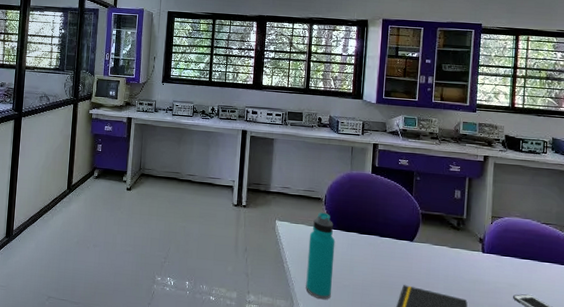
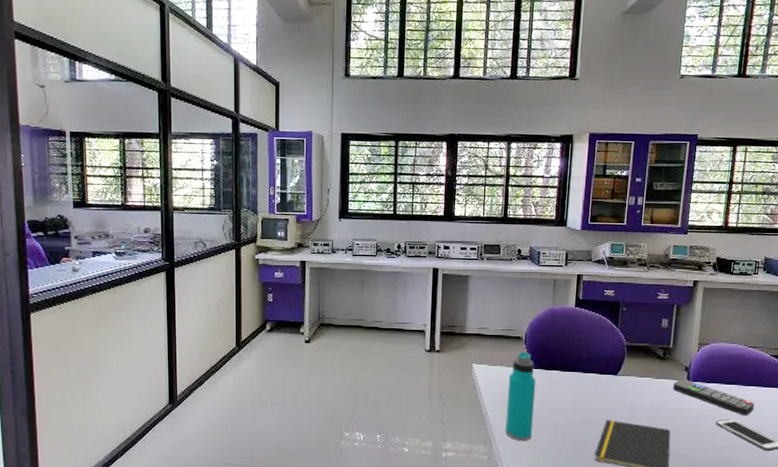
remote control: none [468,249,552,293] -> present [673,378,755,416]

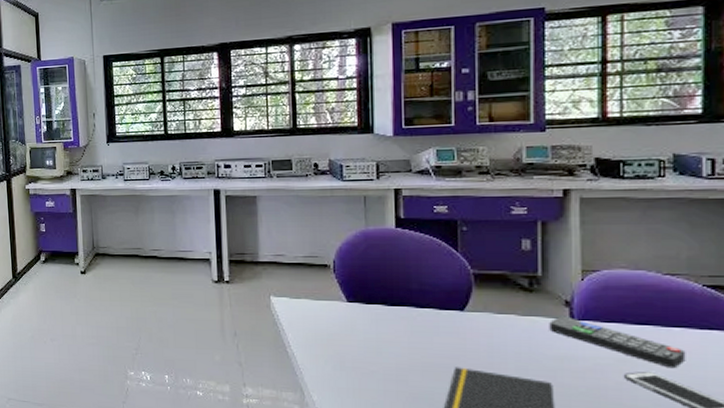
water bottle: present [505,352,536,442] -> none [317,282,354,390]

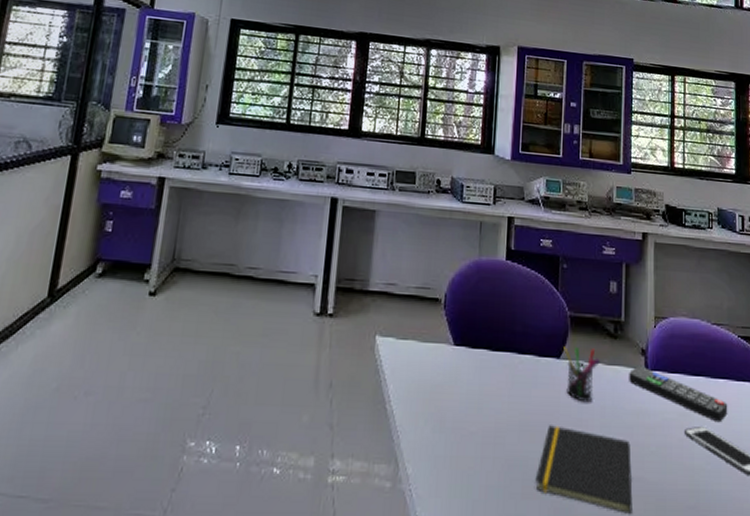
pen holder: none [467,301,512,349] -> present [563,347,600,403]

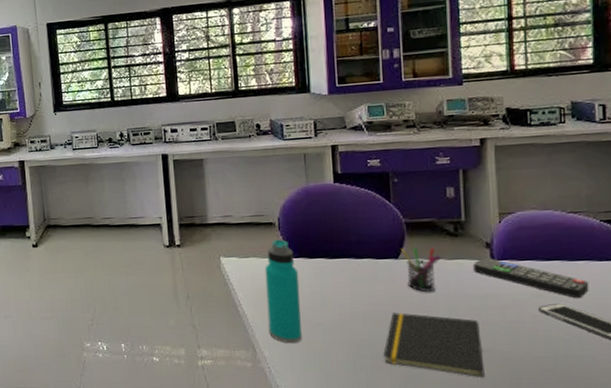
water bottle: none [416,320,459,459] -> present [264,239,302,344]

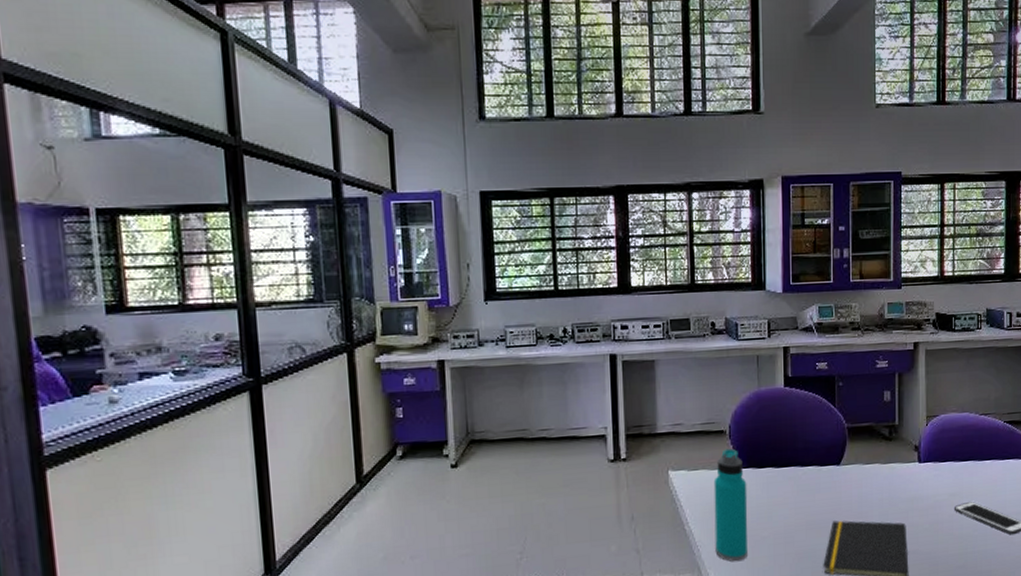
pen holder: present [401,247,441,293] -> none [843,452,877,498]
remote control: present [473,257,589,299] -> none [904,460,994,497]

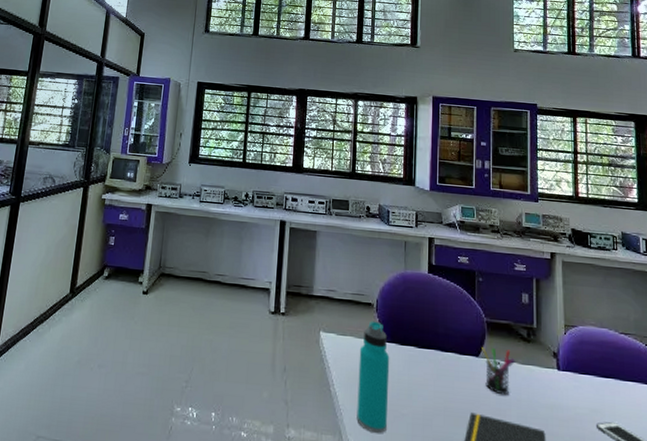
pen holder: none [843,452,877,498] -> present [482,347,515,396]

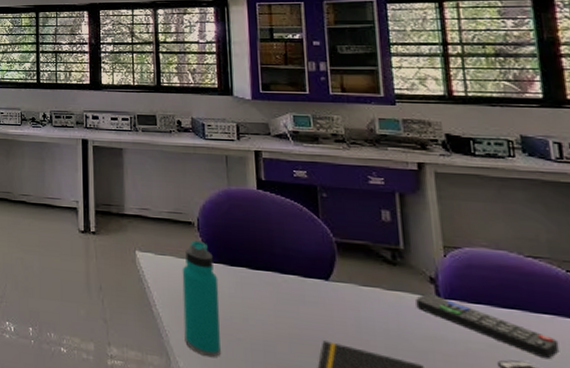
pen holder: present [482,347,515,396] -> none [332,270,378,324]
remote control: none [542,366,638,420] -> present [416,293,560,360]

